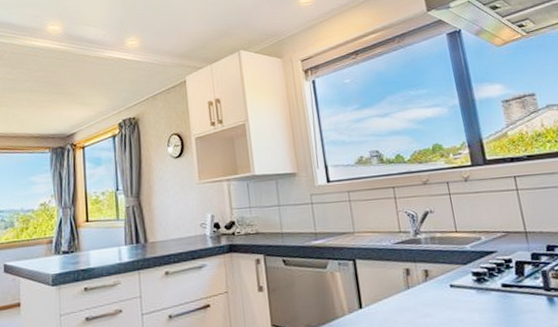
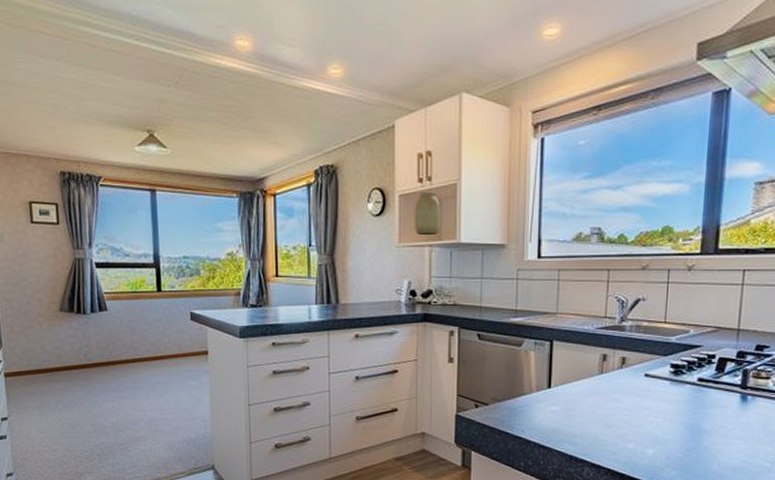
vase: none [210,133,235,172] -> present [414,192,441,236]

